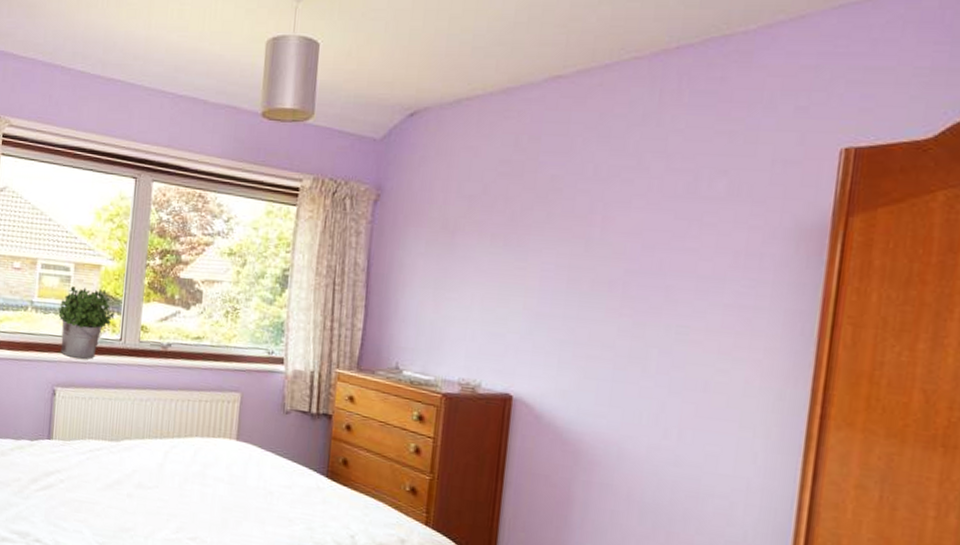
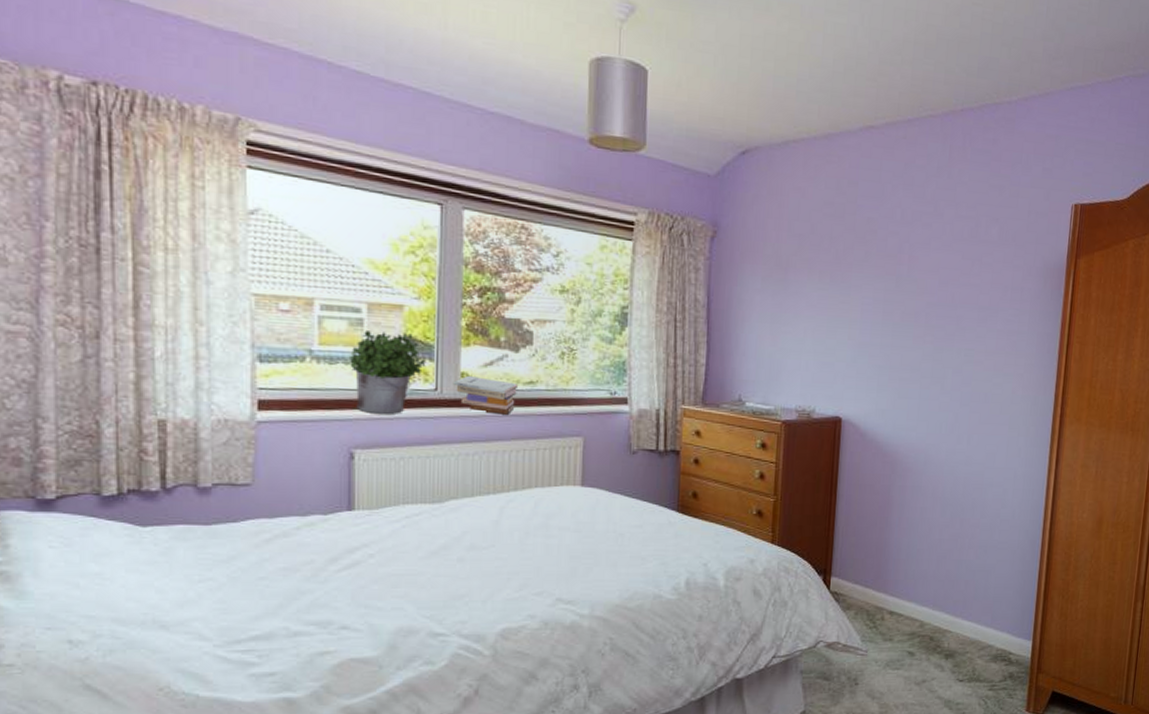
books: none [134,328,187,366] -> present [452,375,517,414]

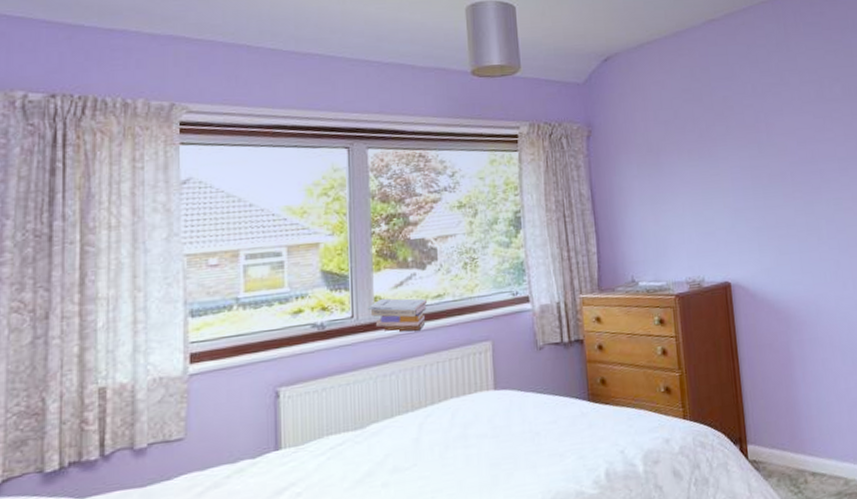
potted plant: present [350,331,426,415] -> none [273,268,342,350]

